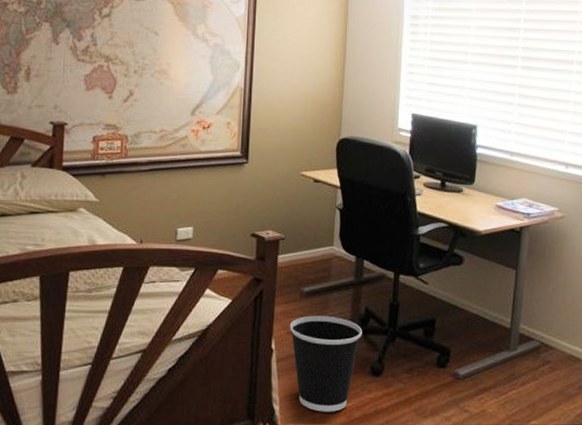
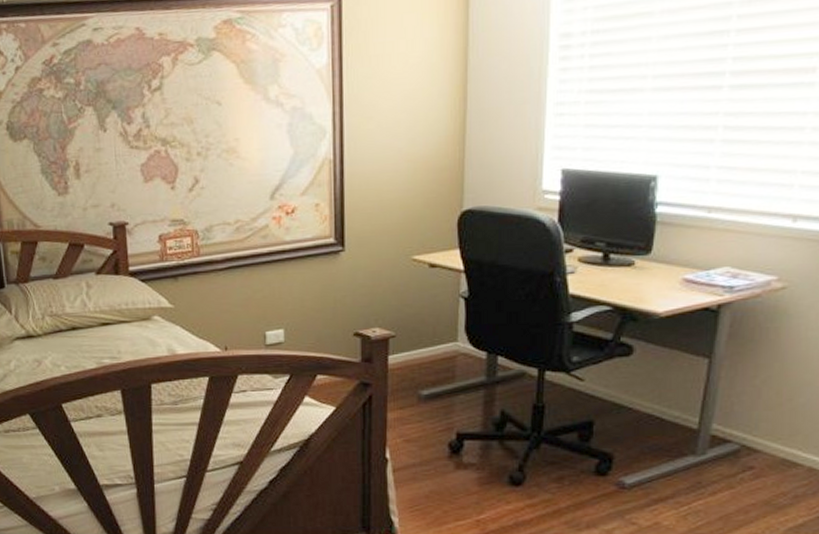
wastebasket: present [289,315,362,412] -> none [406,421,497,524]

